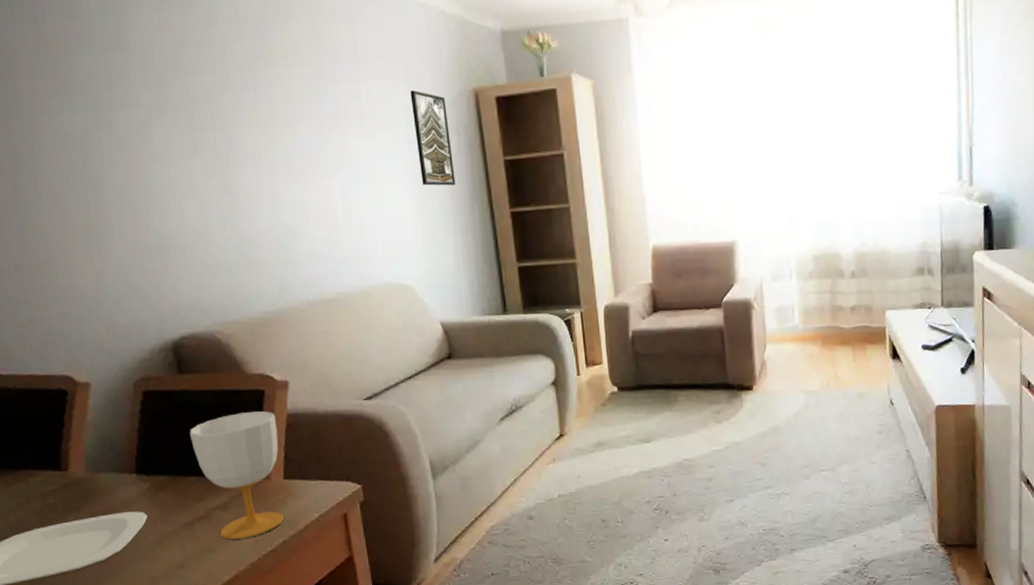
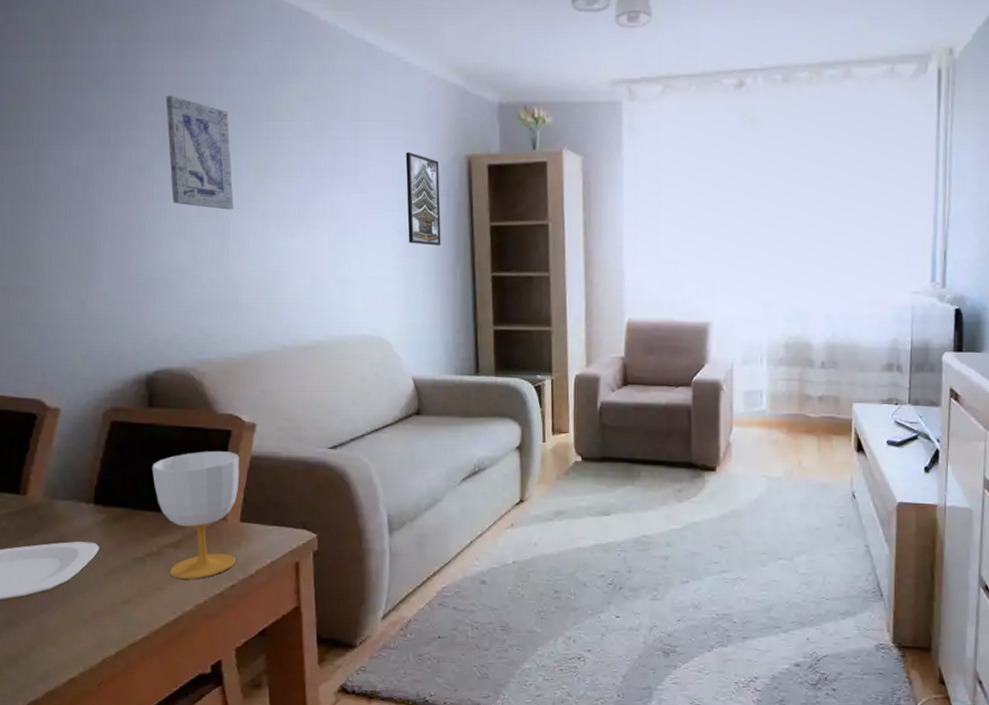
wall art: none [155,50,239,167] -> present [165,95,234,210]

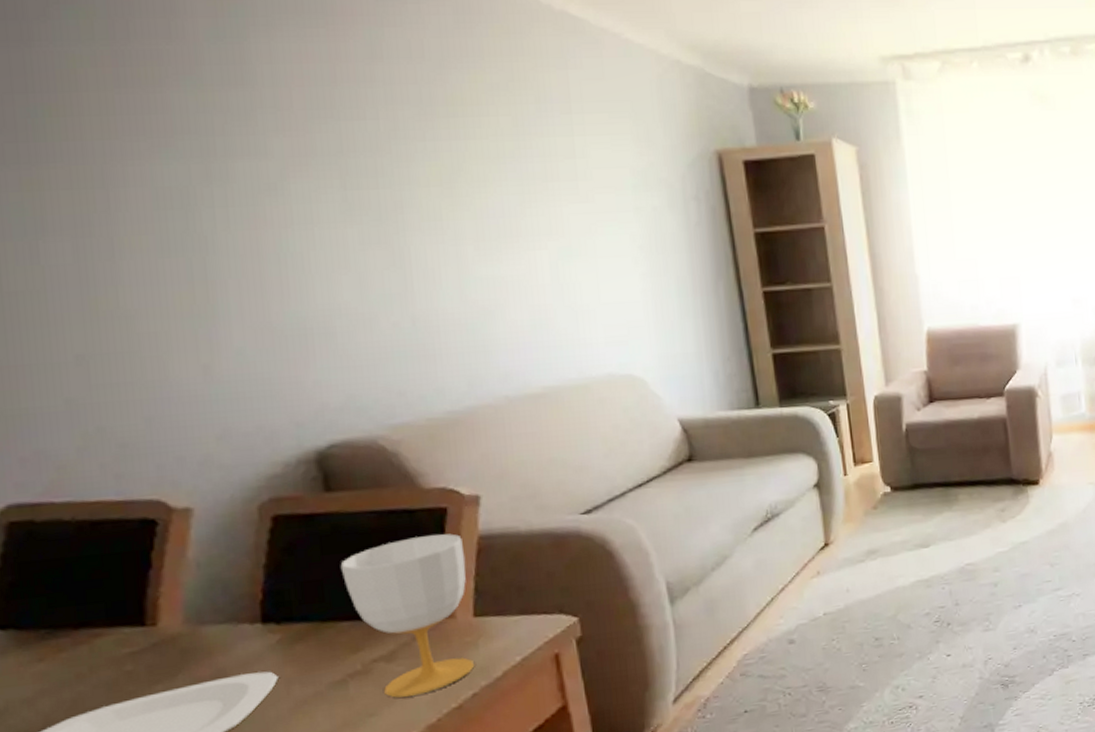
wall art: present [165,95,234,210] -> none [293,87,412,233]
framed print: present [405,152,441,246] -> none [638,149,696,261]

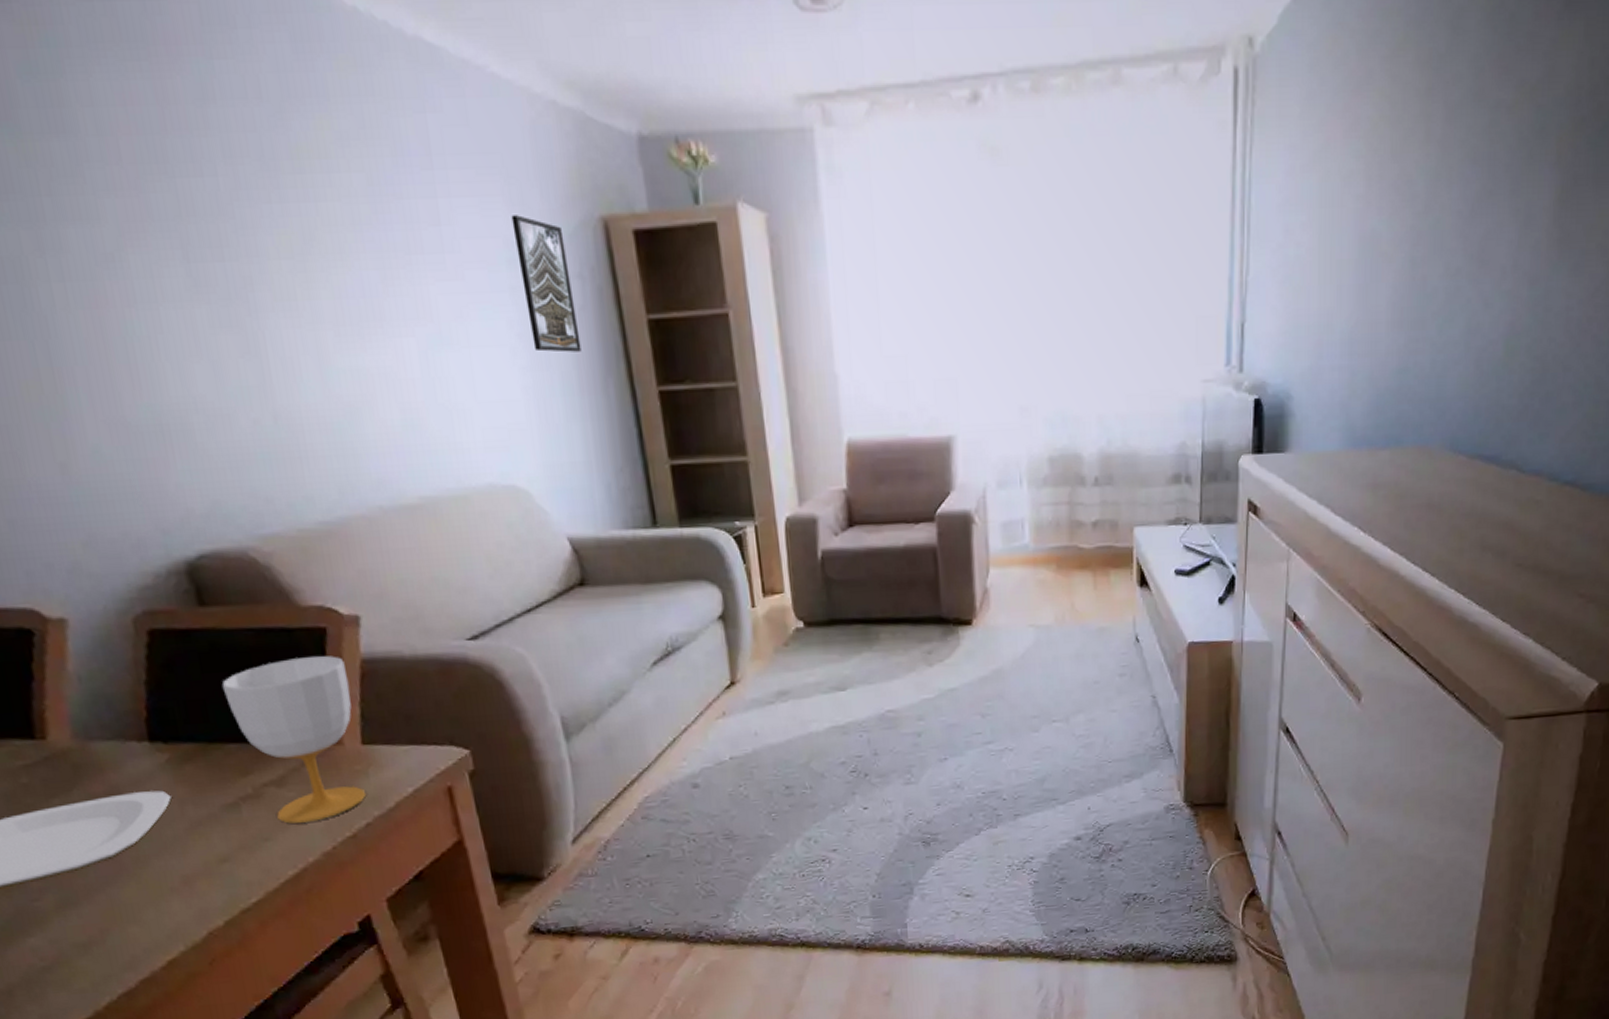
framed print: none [638,149,696,261] -> present [511,215,582,353]

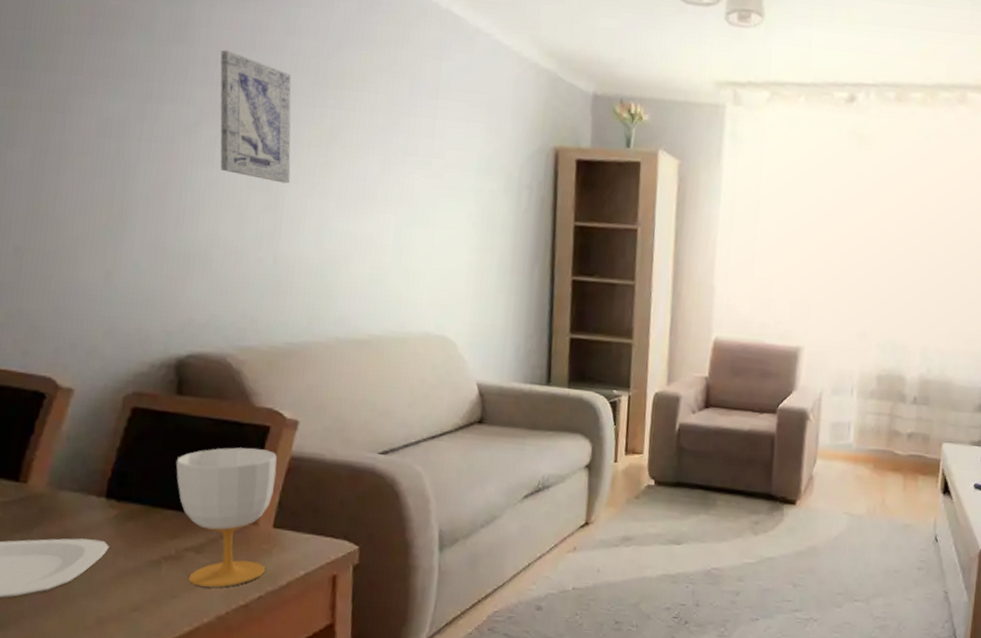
wall art: none [120,136,265,315] -> present [220,50,292,184]
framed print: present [511,215,582,353] -> none [483,138,524,242]

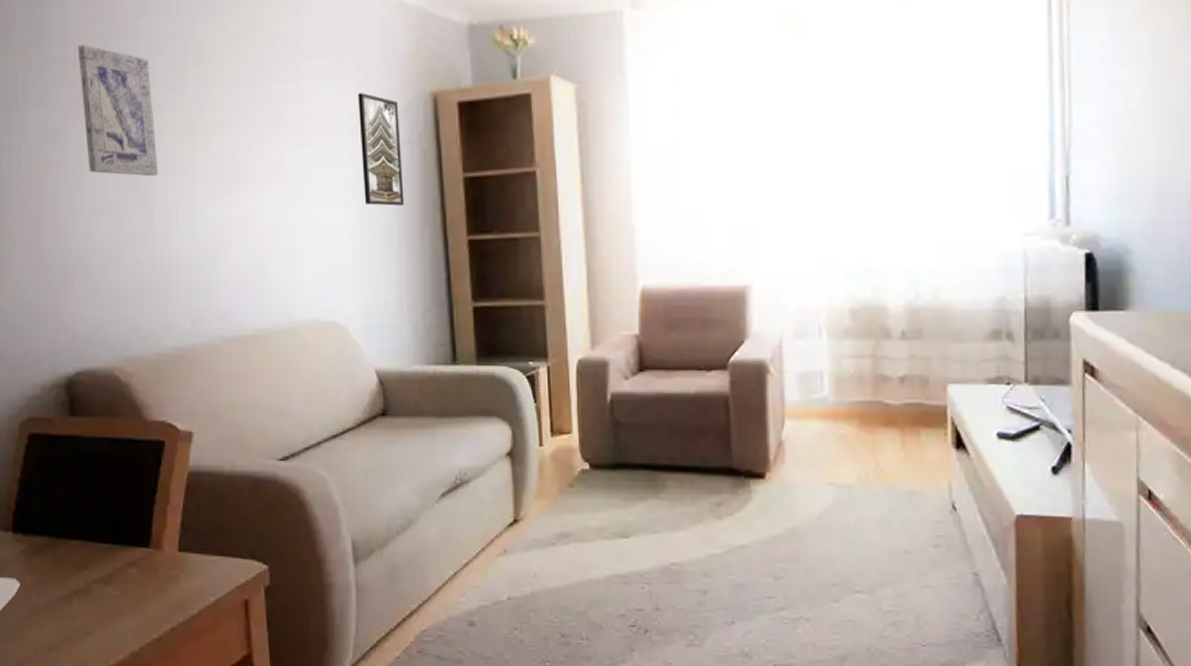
cup: present [176,447,277,588] -> none [76,465,176,621]
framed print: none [483,138,524,242] -> present [358,93,404,206]

